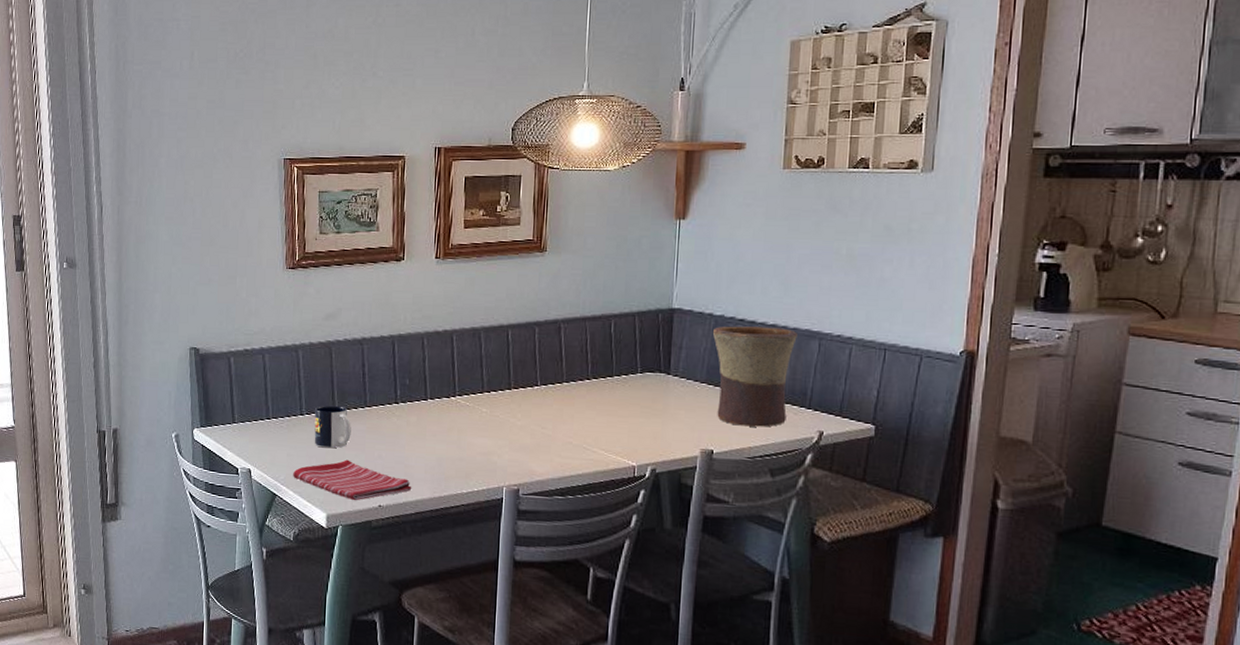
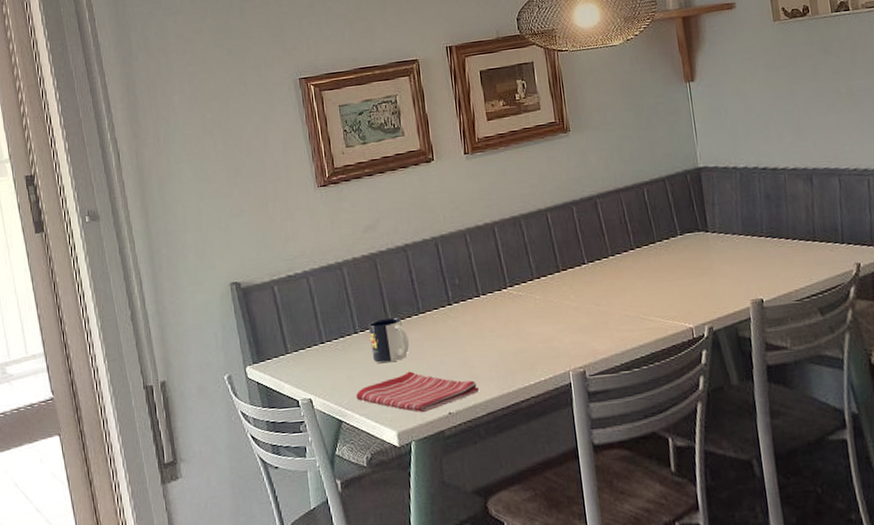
flower pot: present [712,326,797,427] -> none [739,170,824,271]

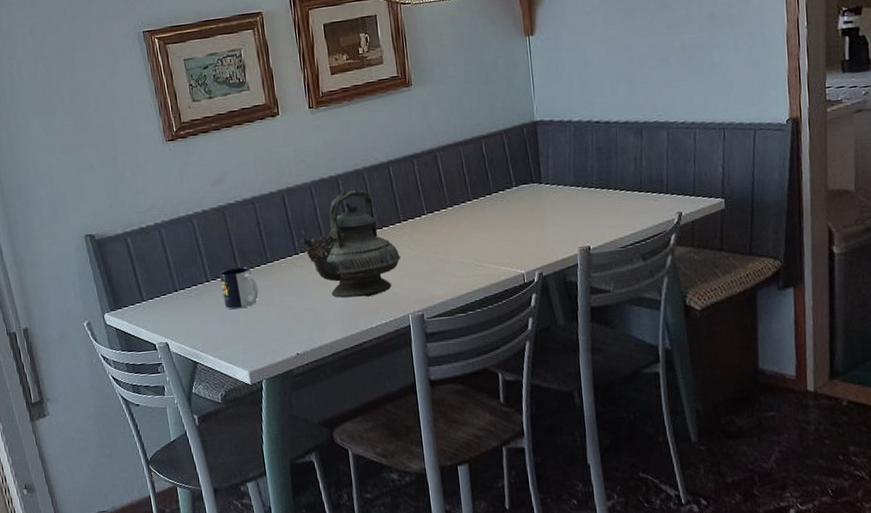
dish towel: present [356,371,480,413] -> none [210,316,325,354]
teapot: none [454,235,560,353] -> present [300,187,401,298]

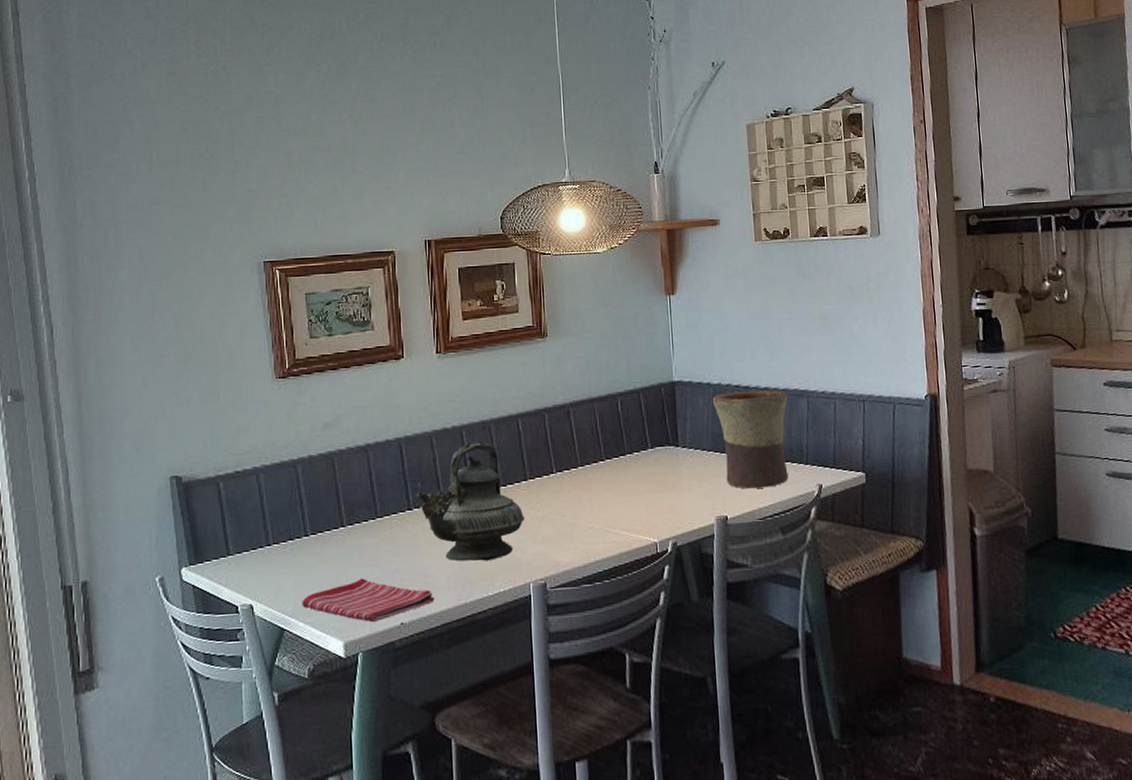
dish towel: none [210,316,325,354] -> present [302,578,435,623]
mug: present [219,266,259,310] -> none [320,520,364,569]
flower pot: none [573,123,649,220] -> present [712,390,789,489]

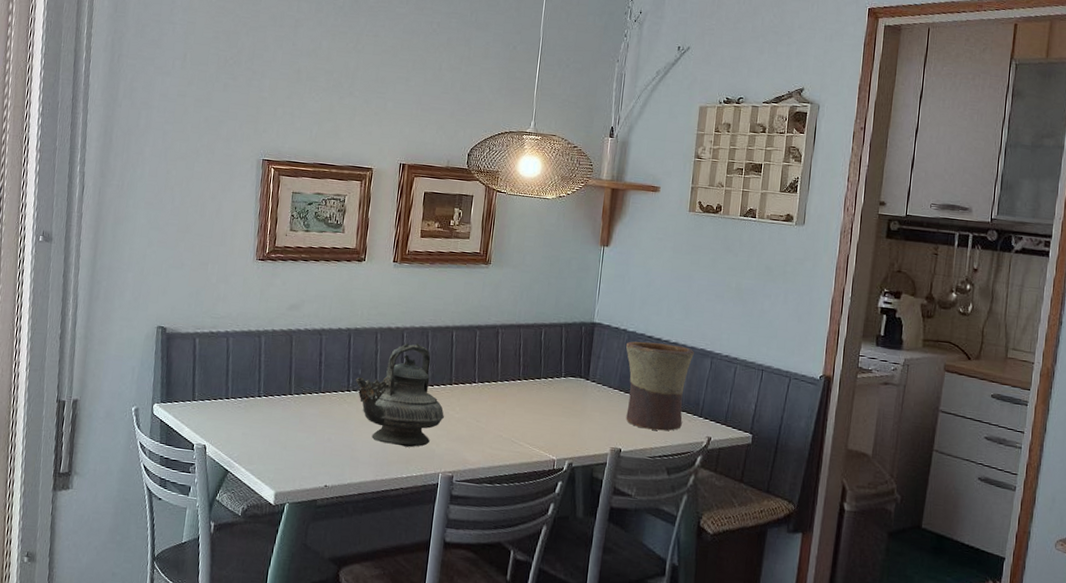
dish towel: present [302,578,435,623] -> none [246,441,357,481]

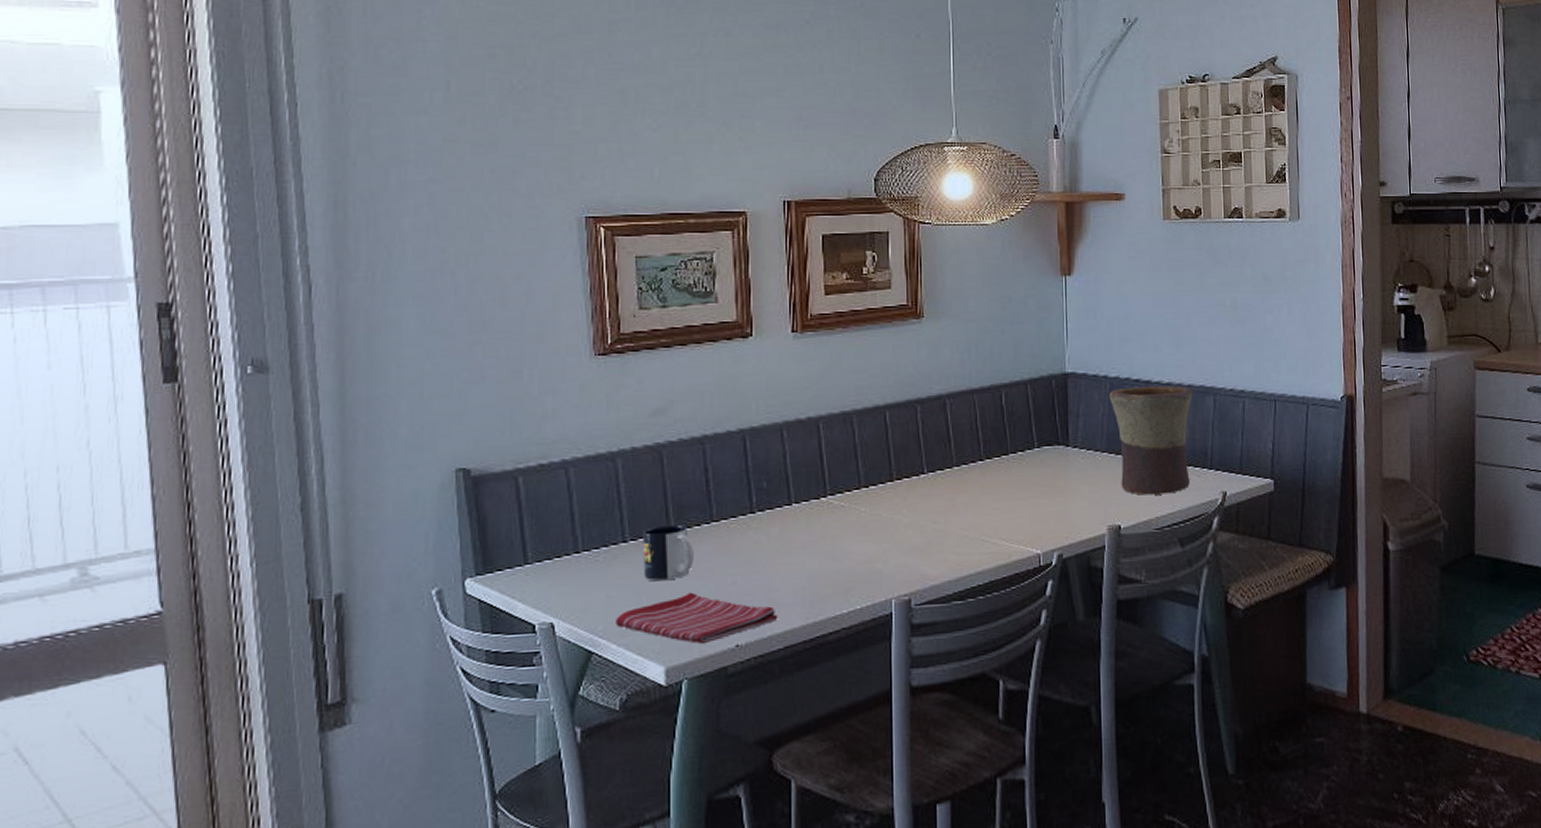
dish towel: none [246,441,357,481] -> present [616,592,778,645]
mug: none [269,389,305,430] -> present [642,524,694,582]
teapot: present [355,343,444,448] -> none [760,434,888,574]

